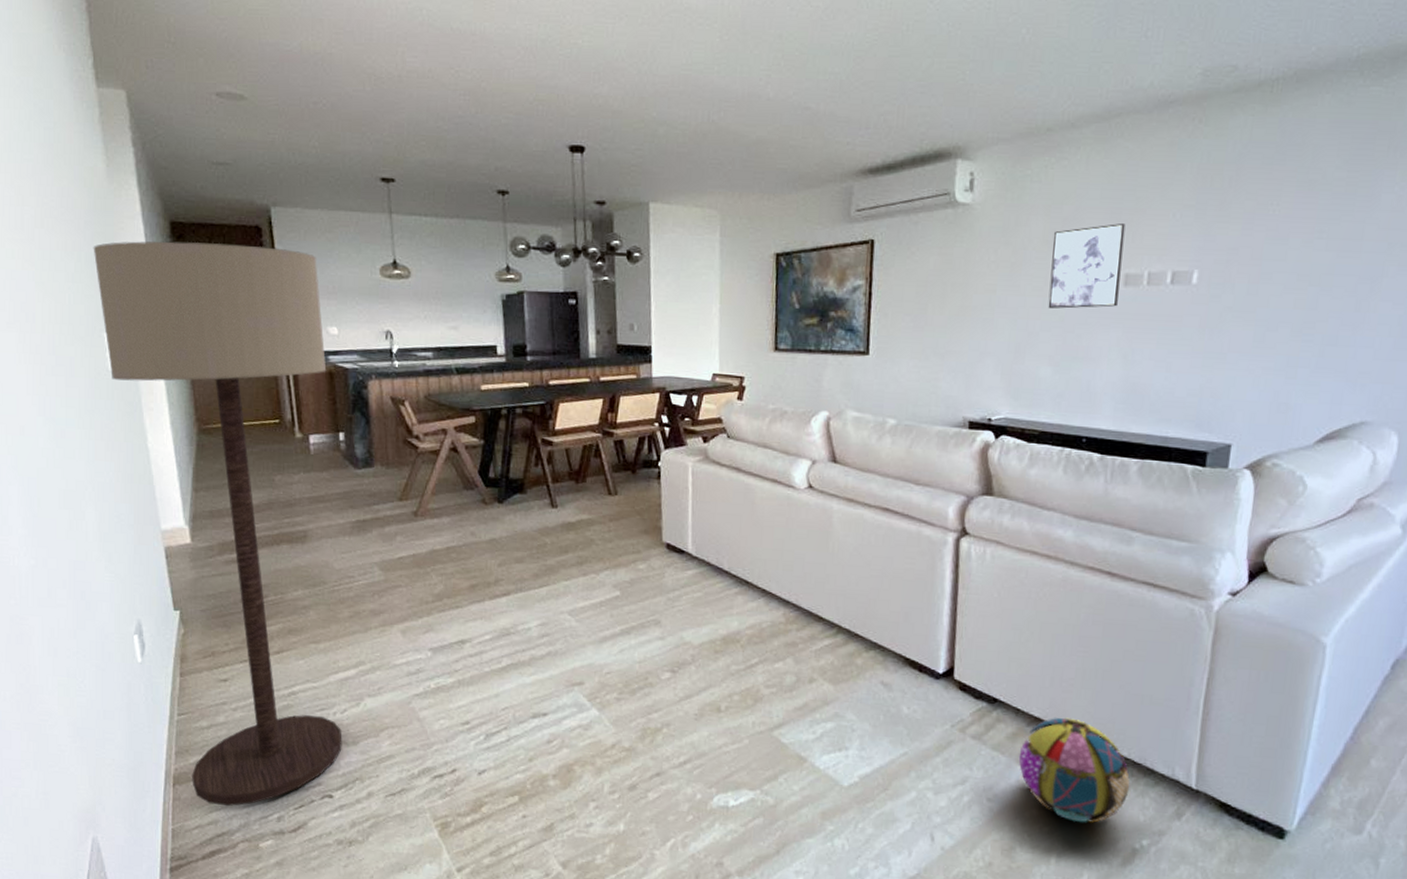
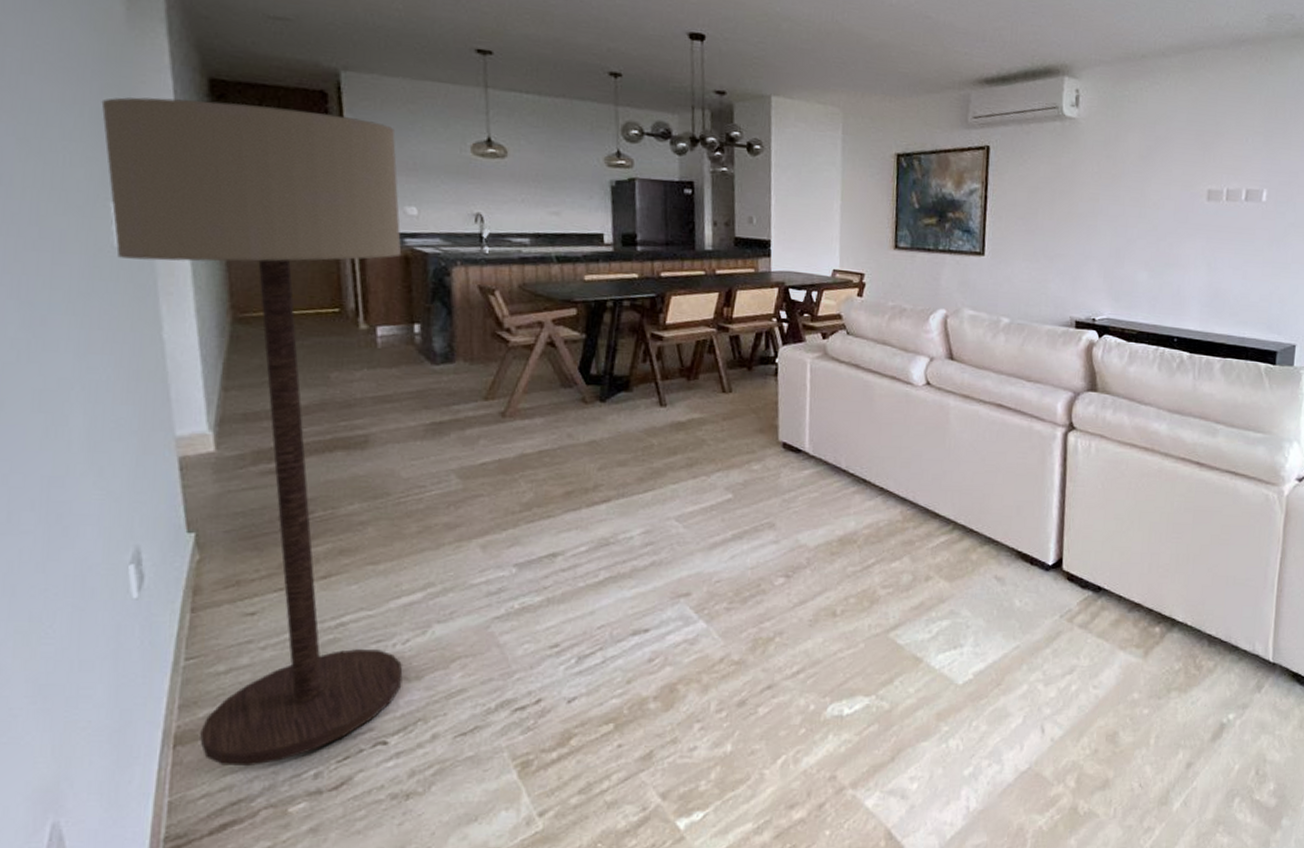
ball: present [1018,717,1130,823] -> none [1121,602,1218,703]
wall art: present [1048,223,1126,309] -> none [1143,144,1208,219]

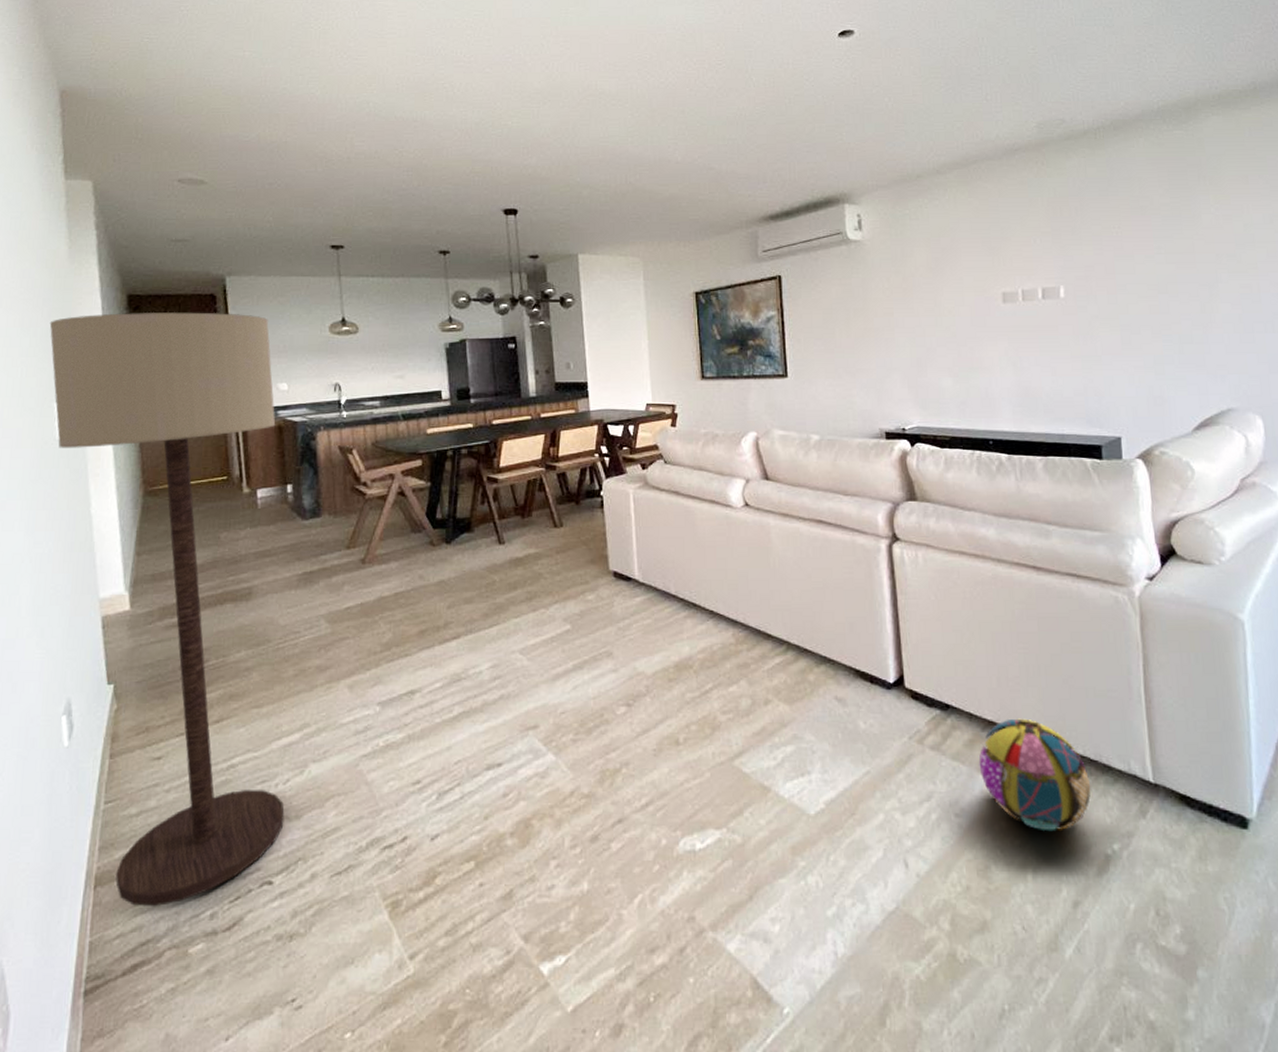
ball: none [1121,602,1218,703] -> present [979,718,1091,832]

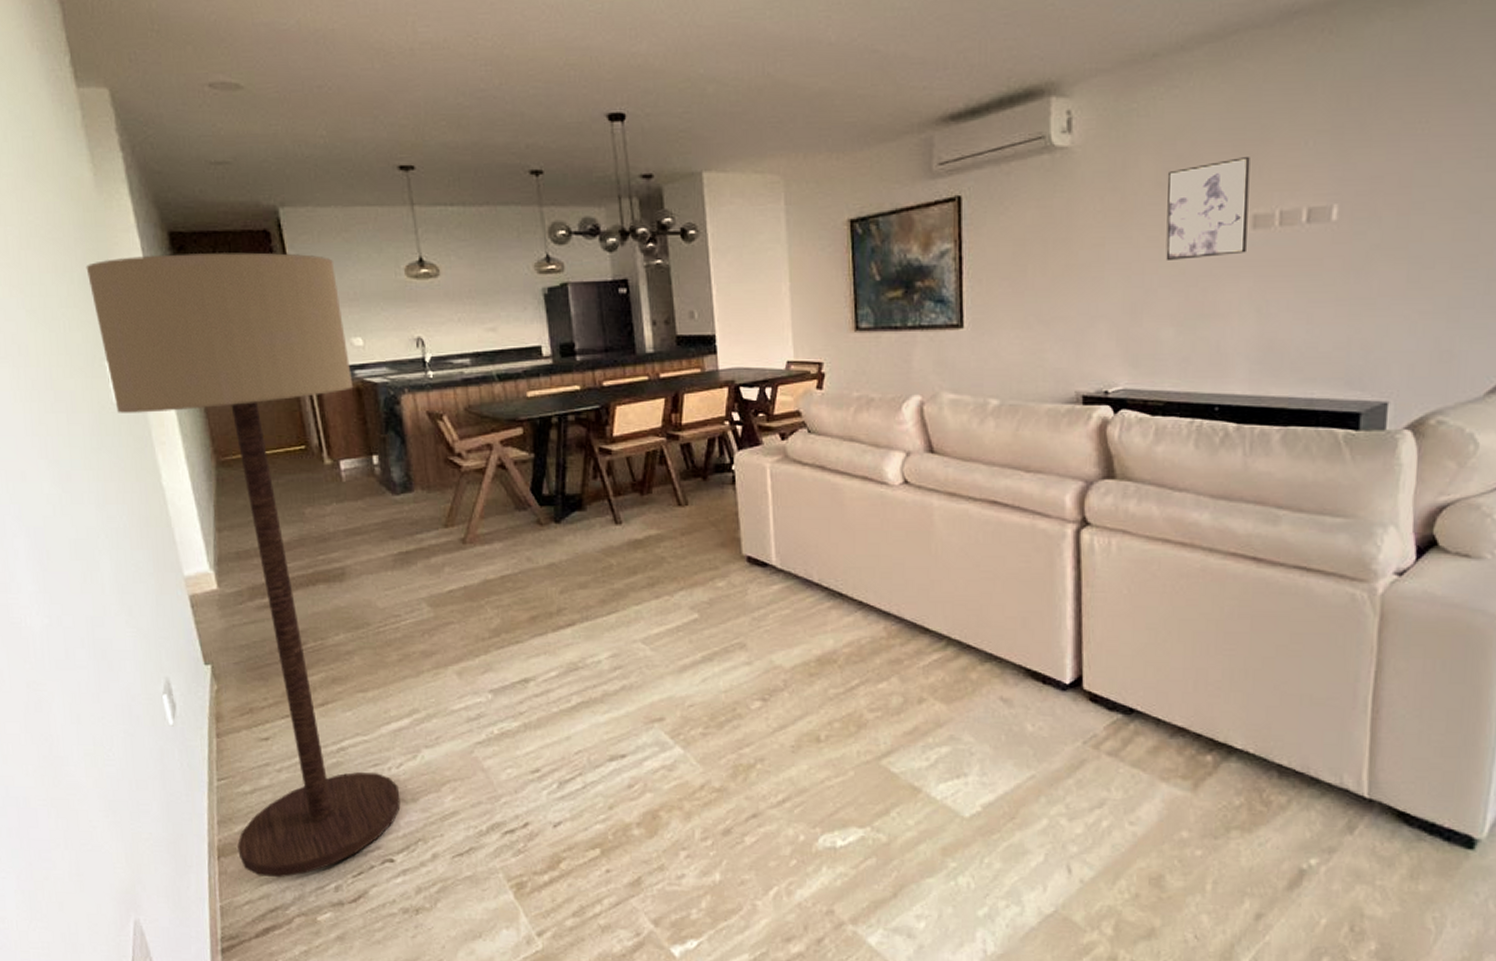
wall art: none [935,250,1000,326] -> present [1166,157,1250,260]
ball: present [979,718,1091,832] -> none [1162,725,1292,844]

